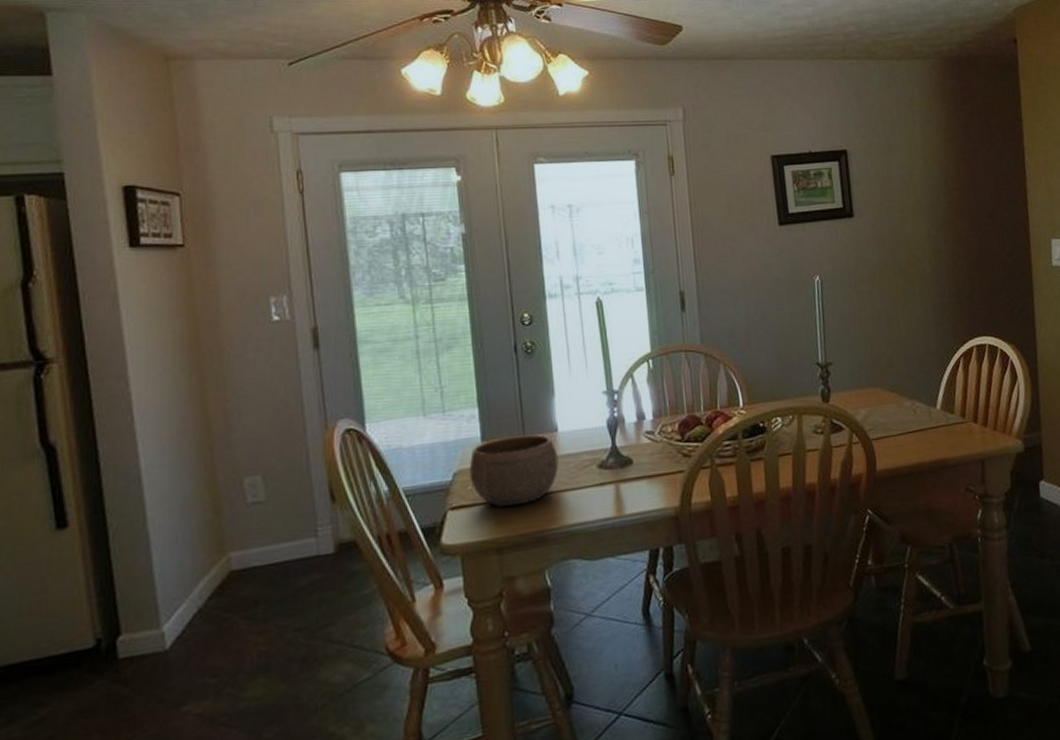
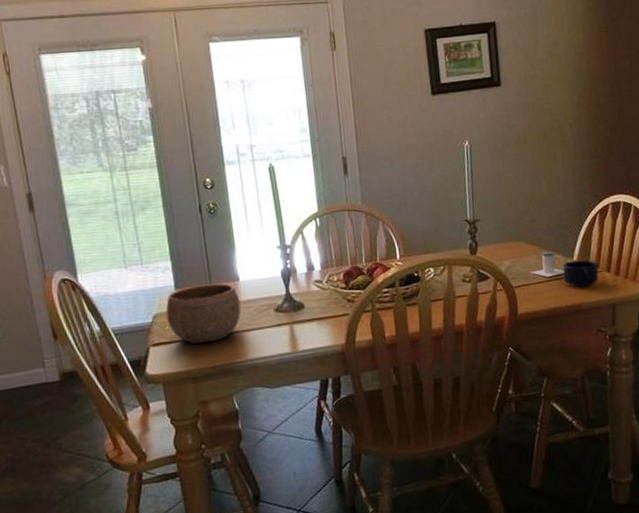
salt shaker: none [889,399,927,428] -> present [530,251,564,277]
mug: none [925,409,965,441] -> present [562,260,599,288]

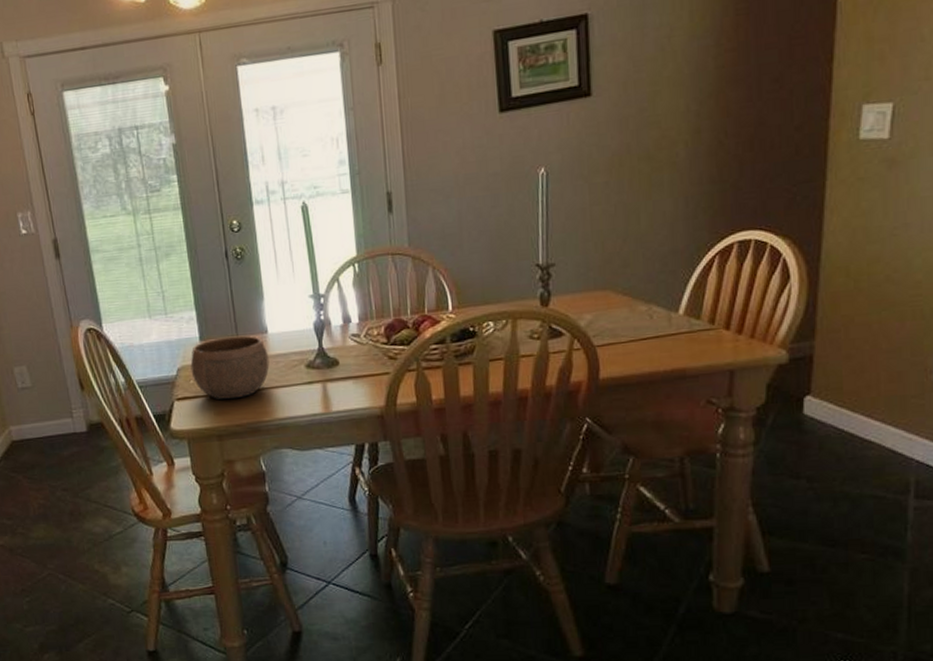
salt shaker: present [530,251,564,277] -> none [618,303,665,335]
mug: present [562,260,599,288] -> none [663,314,713,349]

